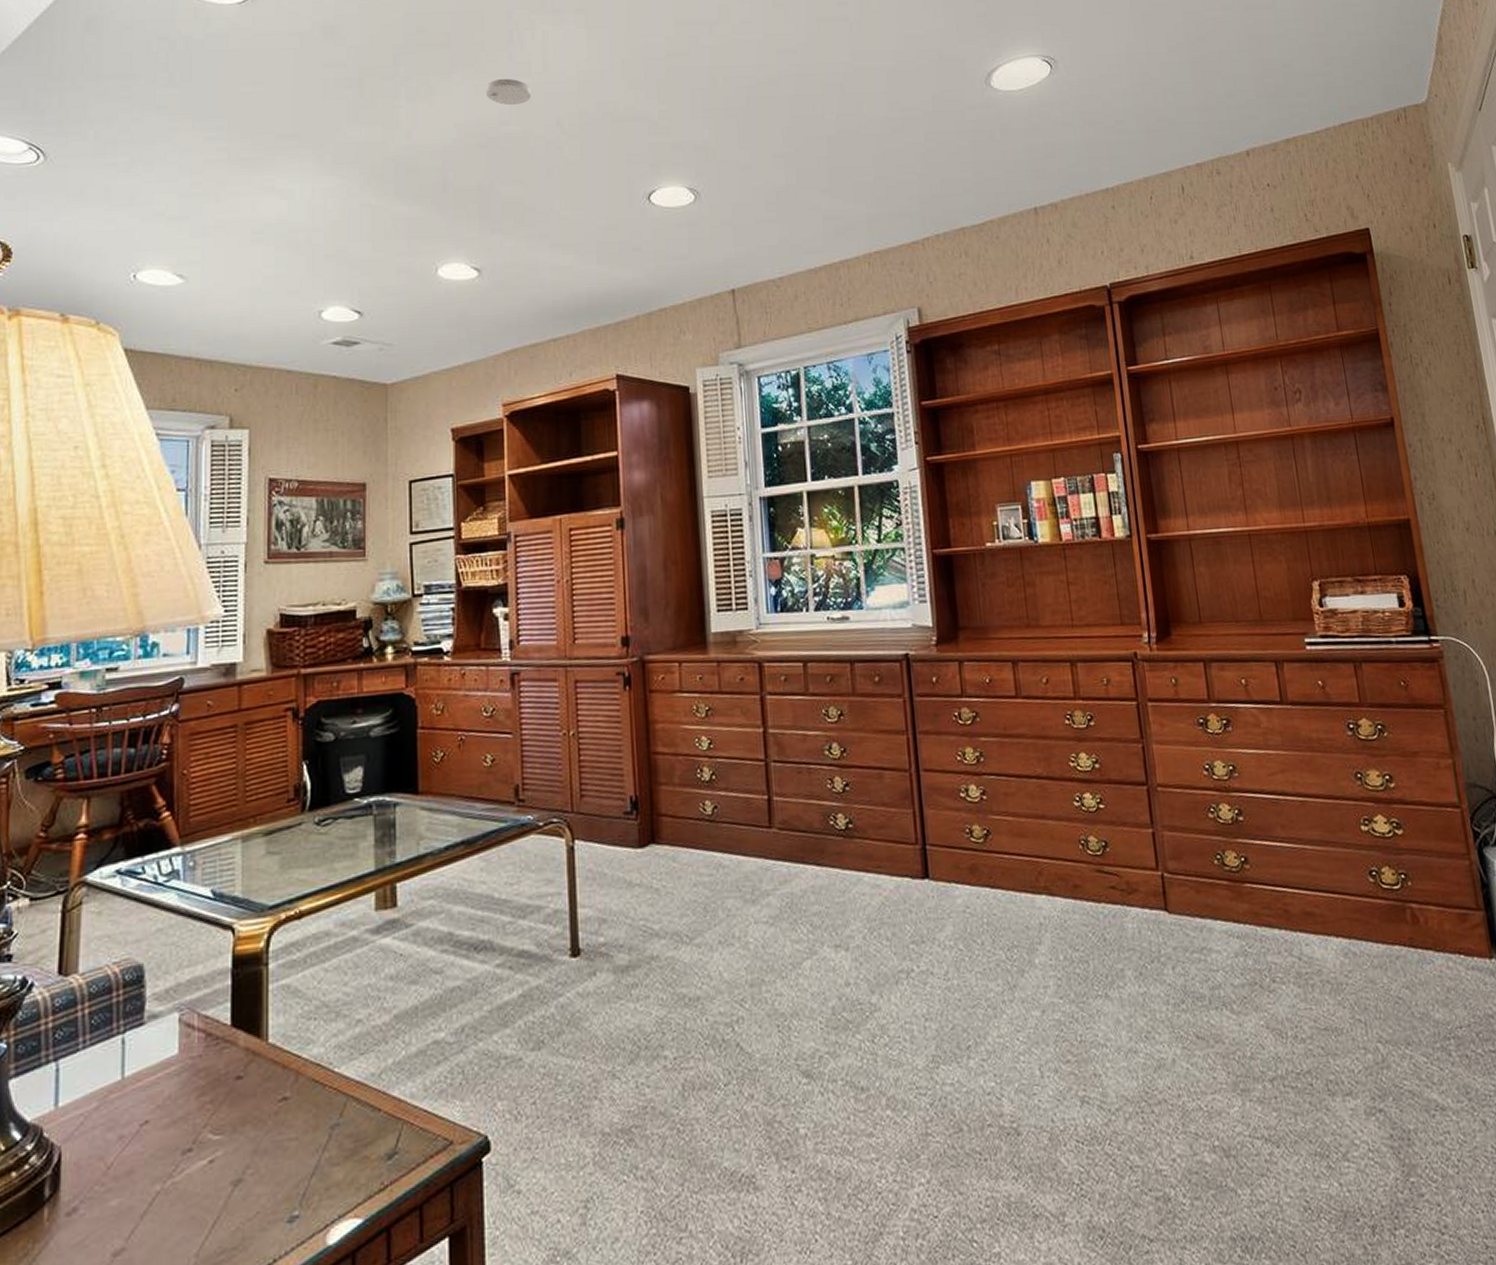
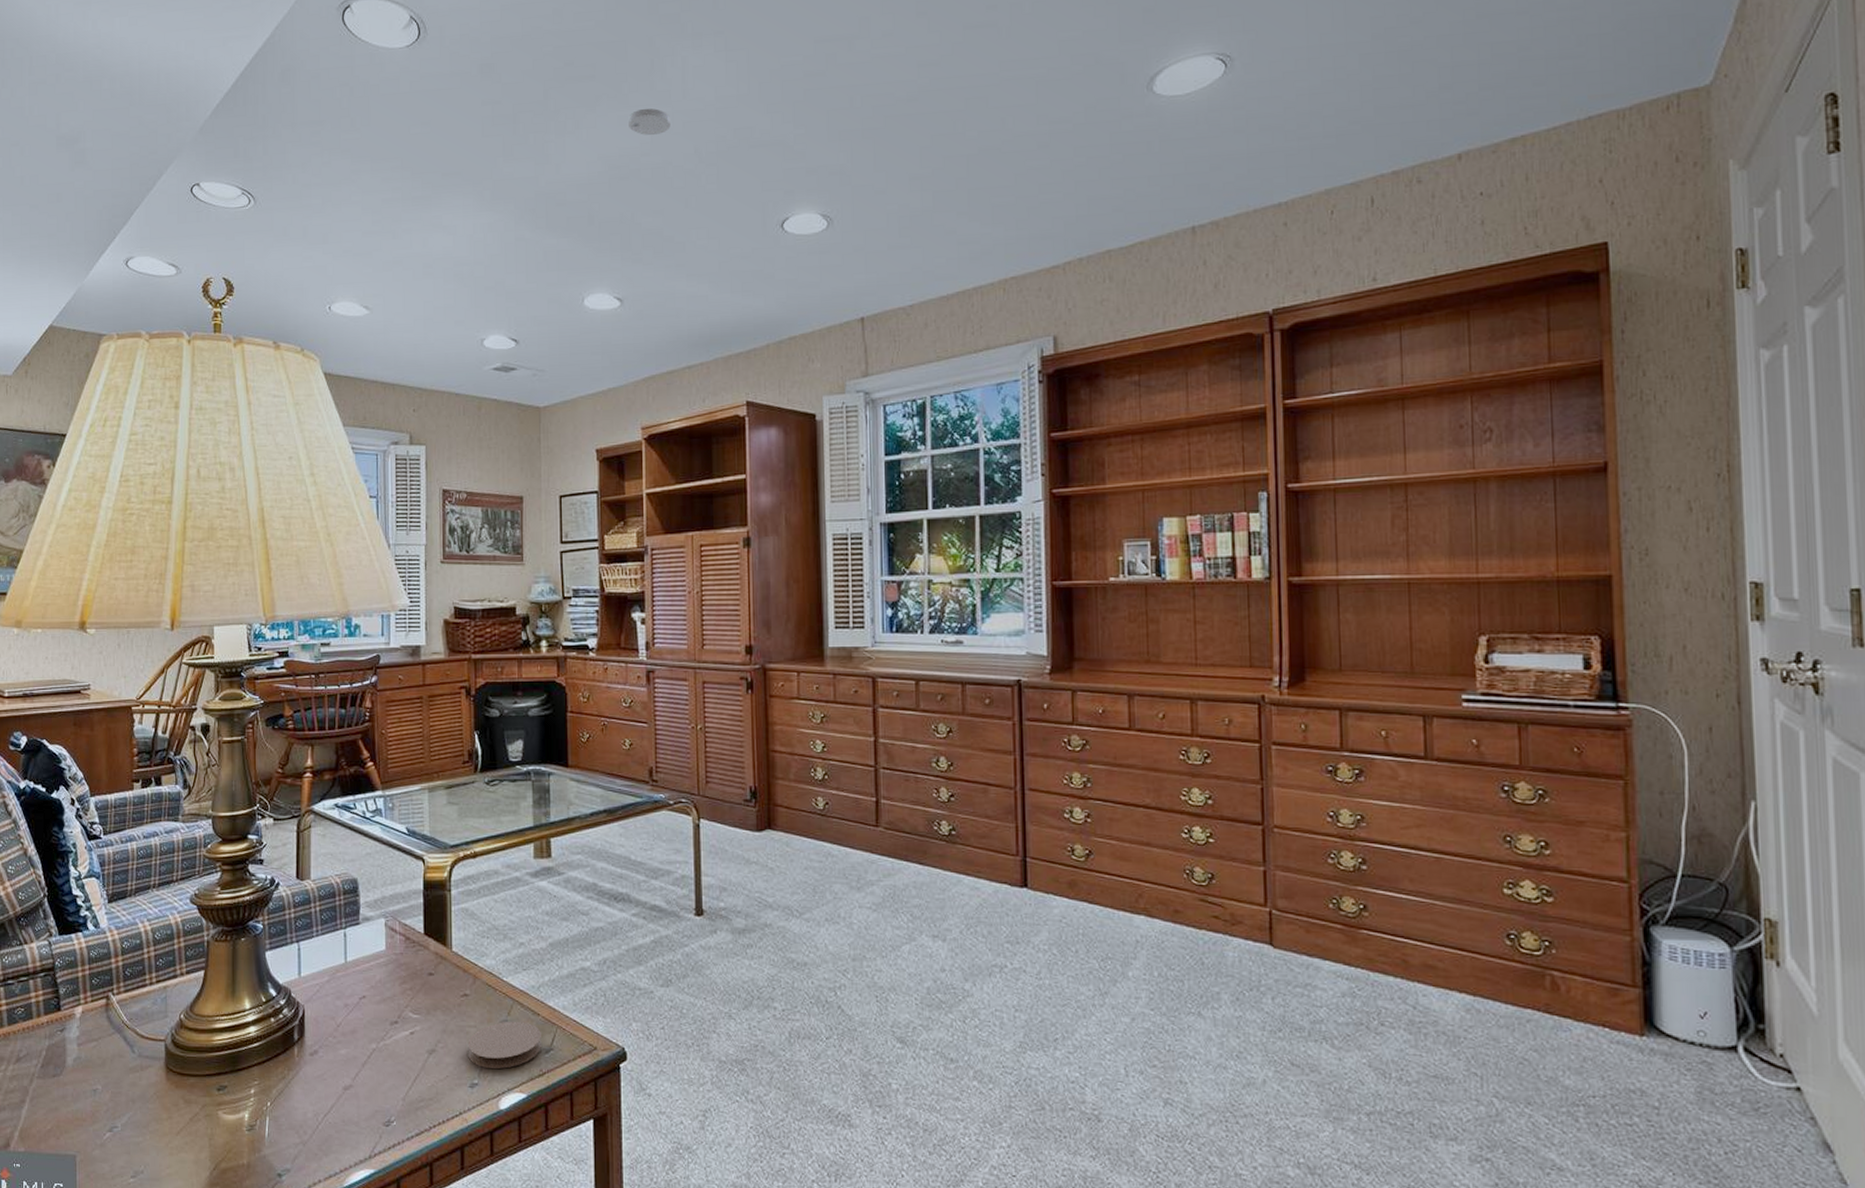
coaster: none [286,1122,383,1193] -> present [468,1021,541,1069]

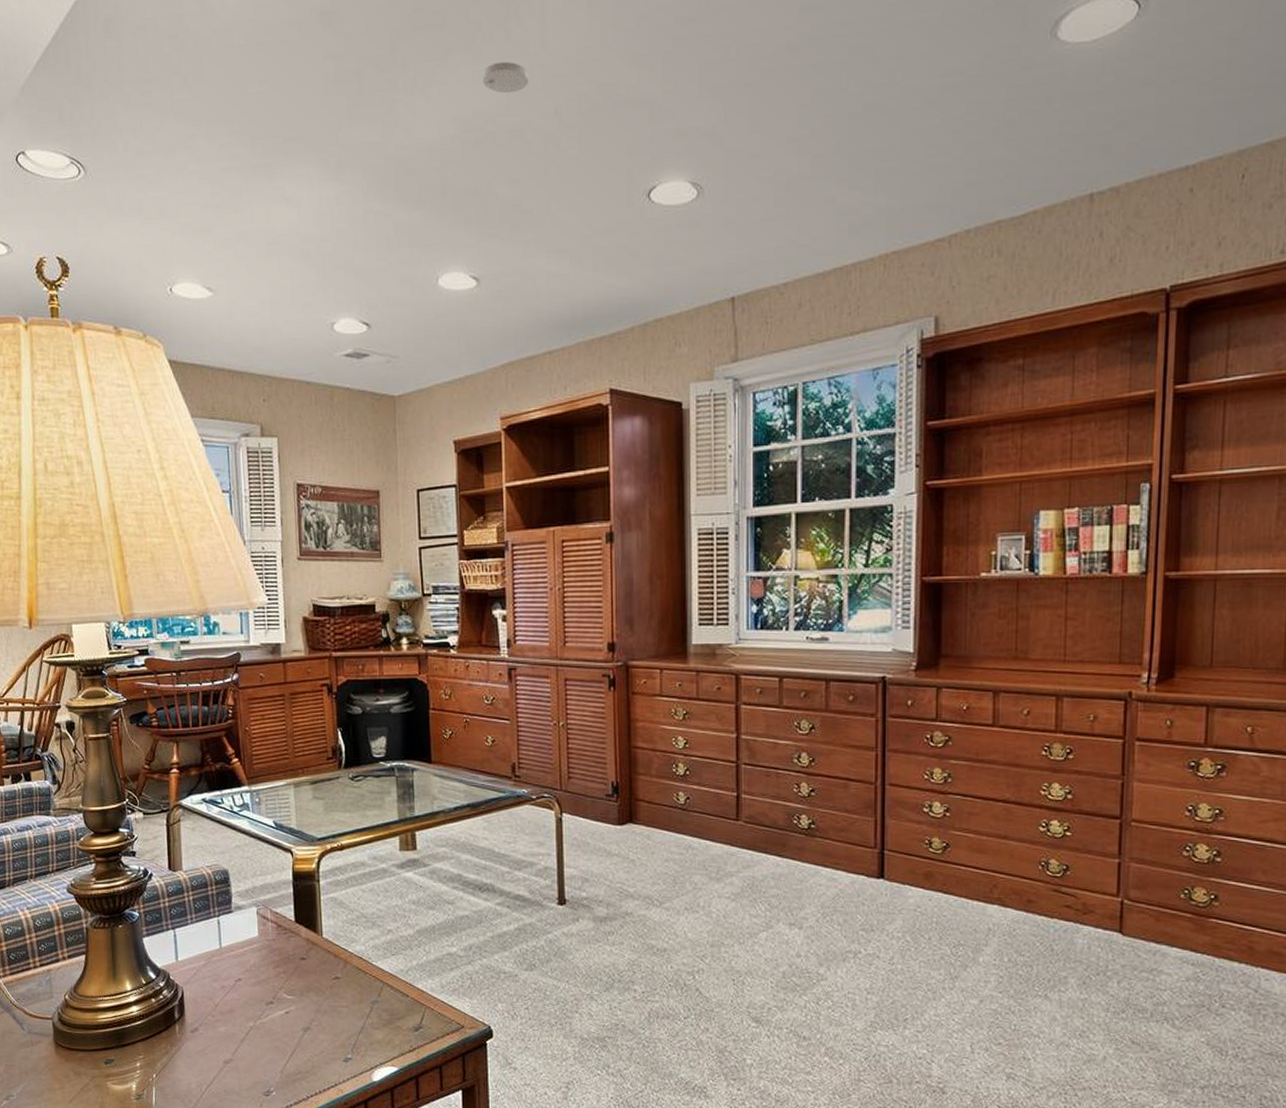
coaster: present [468,1021,541,1069] -> none [341,1001,411,1045]

